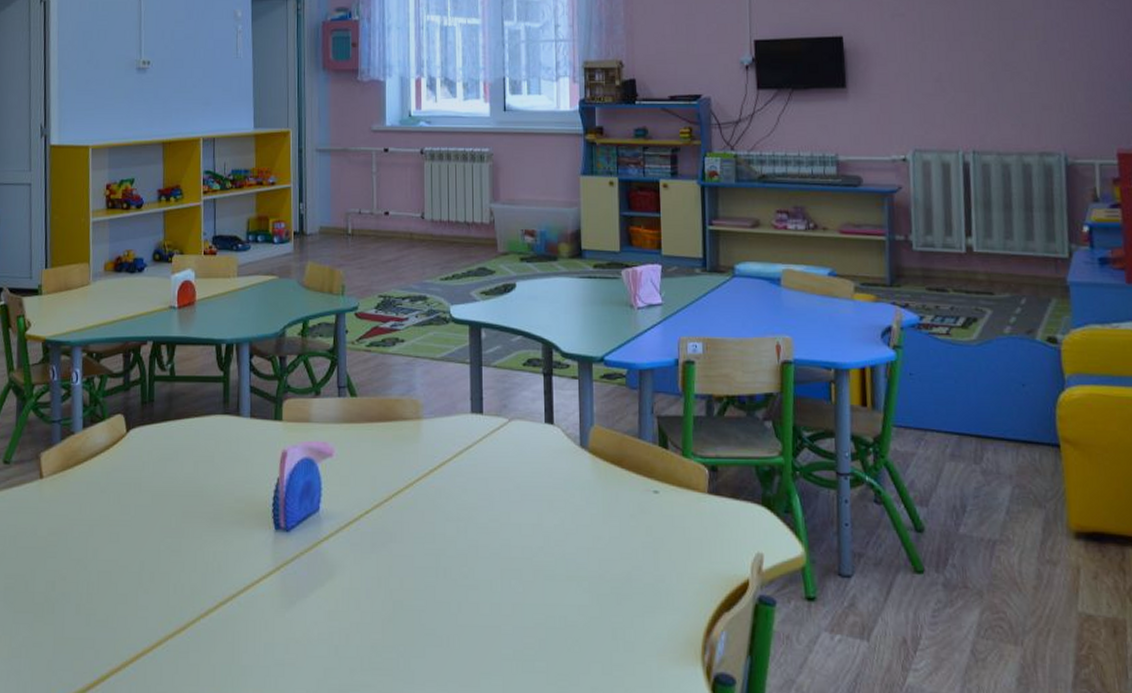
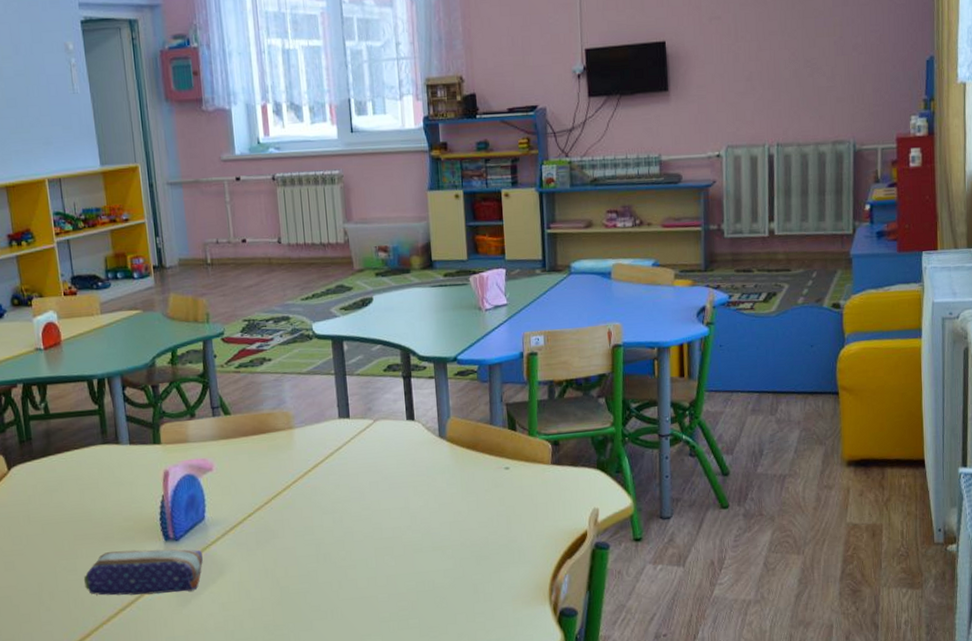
pencil case: none [186,534,313,592] -> present [83,549,203,596]

